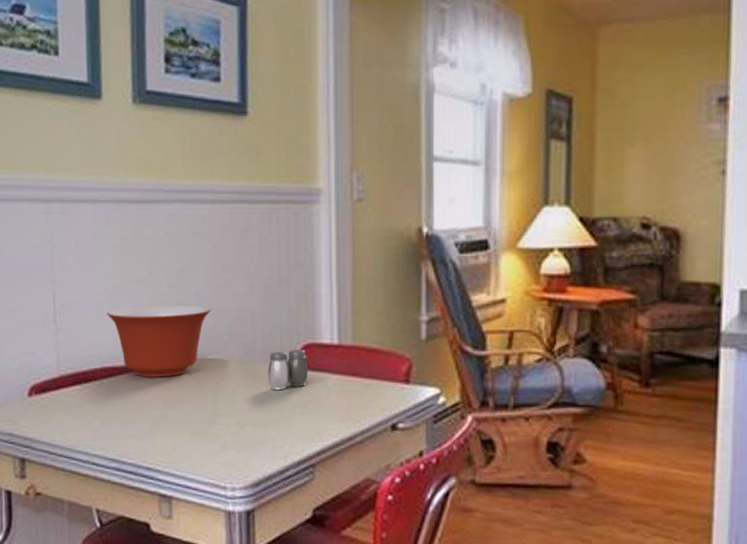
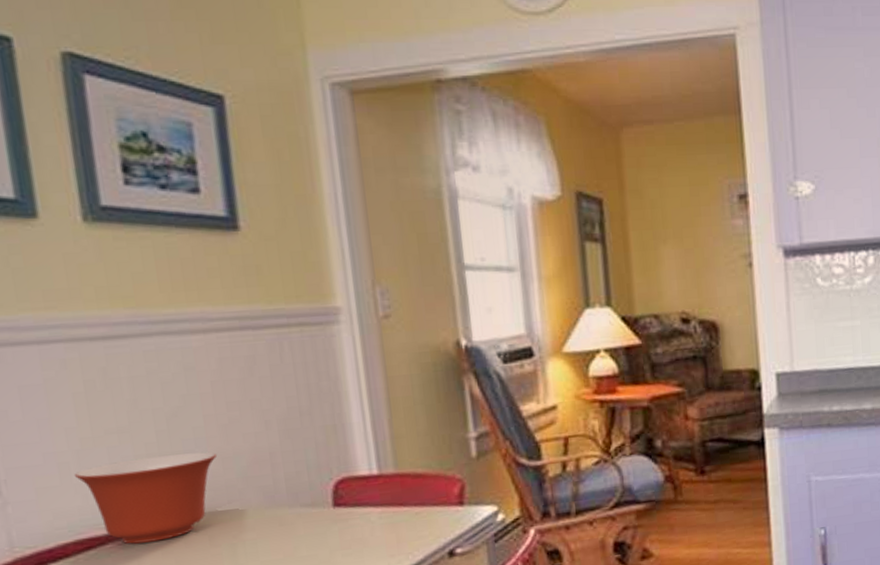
salt and pepper shaker: present [268,349,309,390] -> none [296,485,347,534]

